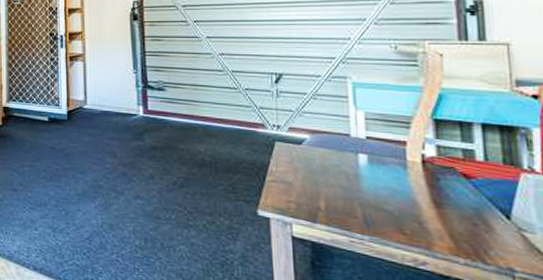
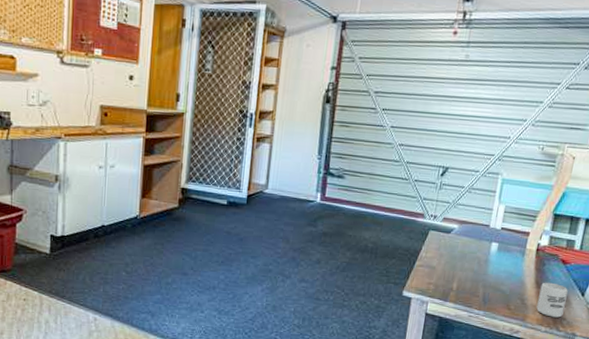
cup: none [441,201,486,247] -> present [536,282,568,318]

